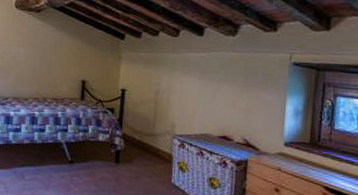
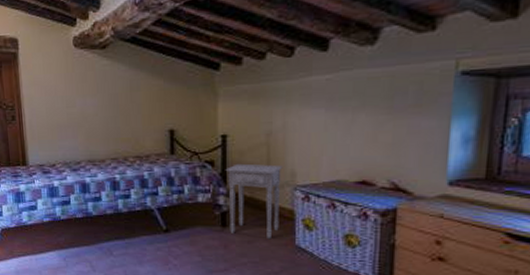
nightstand: none [121,112,166,177] -> present [225,163,283,240]

